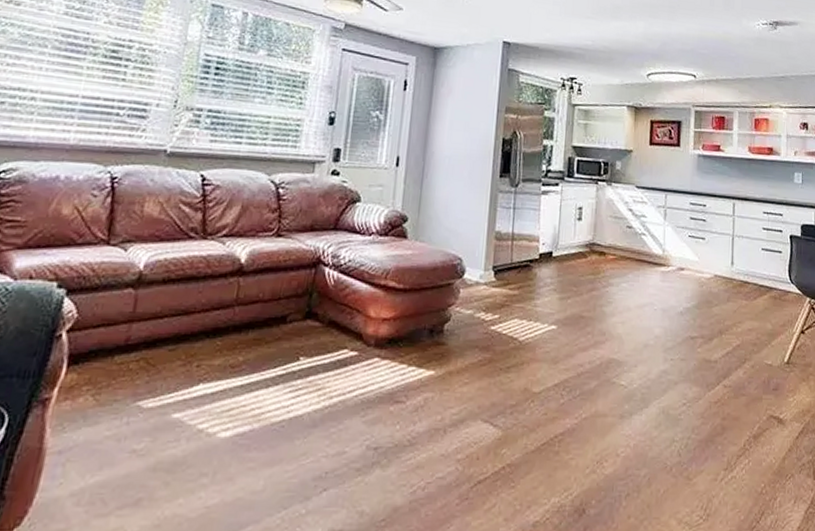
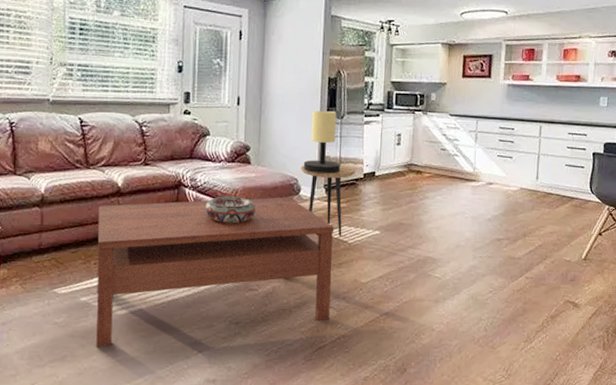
coffee table: none [185,280,503,486] -> present [96,197,334,348]
decorative bowl: none [346,278,410,313] -> present [205,196,256,223]
side table: none [466,241,530,332] -> present [300,165,356,237]
table lamp: none [469,176,513,254] -> present [303,111,340,174]

